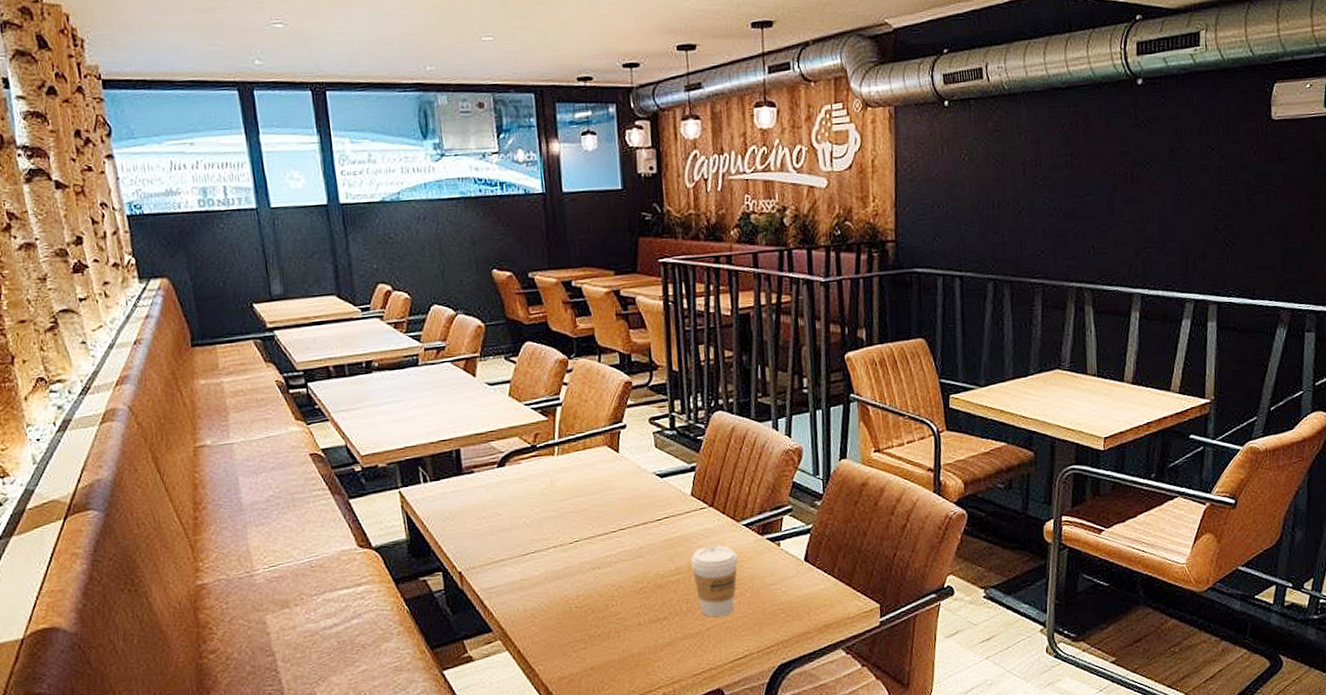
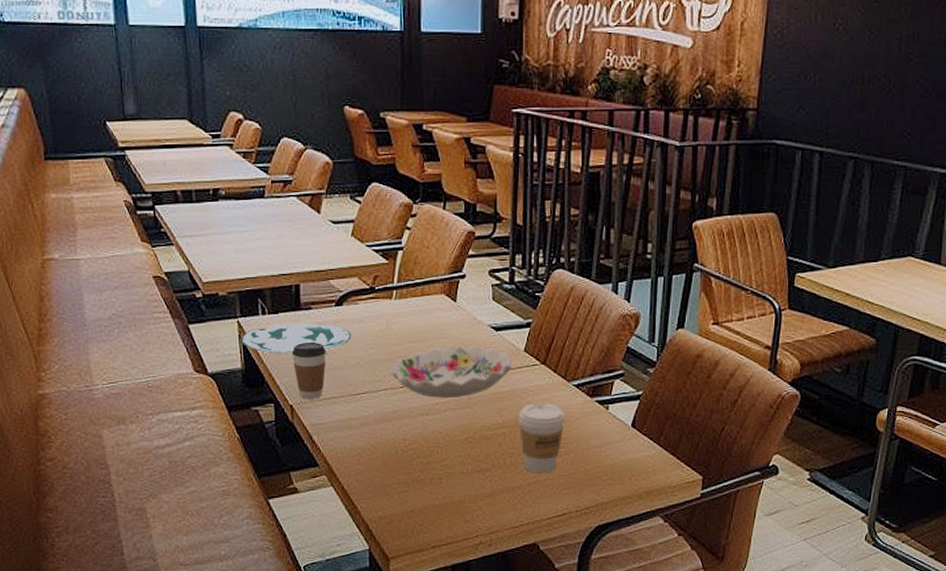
plate: none [404,486,516,521] -> present [241,323,351,354]
coffee cup: none [456,505,493,565] -> present [291,341,326,399]
decorative bowl: none [559,493,680,551] -> present [392,345,512,398]

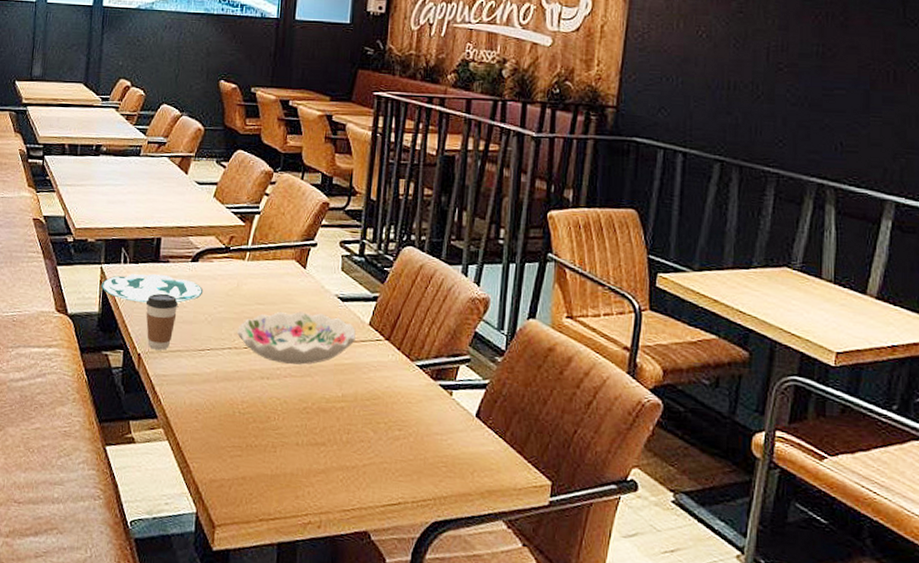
coffee cup: present [518,403,565,474] -> none [358,379,406,456]

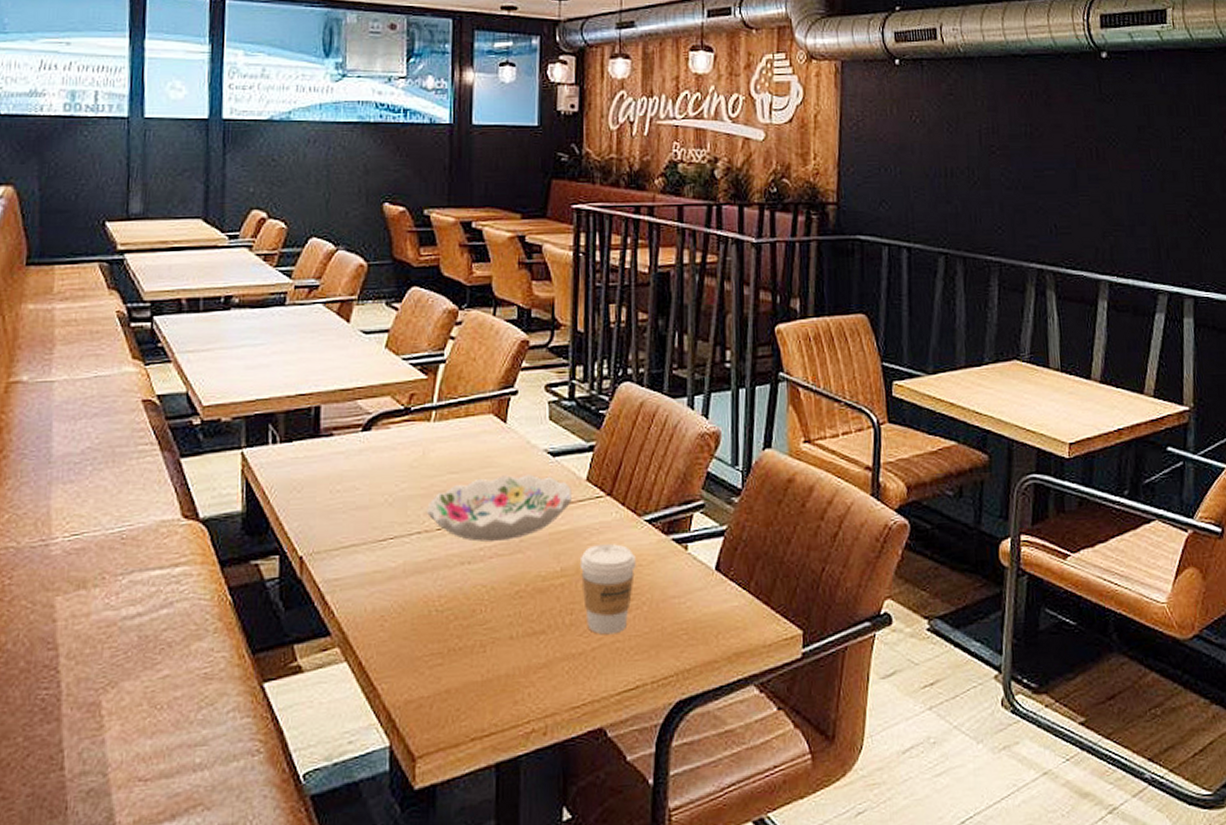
plate: present [101,273,203,303] -> none [244,452,379,492]
coffee cup: present [145,293,178,350] -> none [305,475,348,548]
coffee cup: none [358,379,406,456] -> present [579,544,636,635]

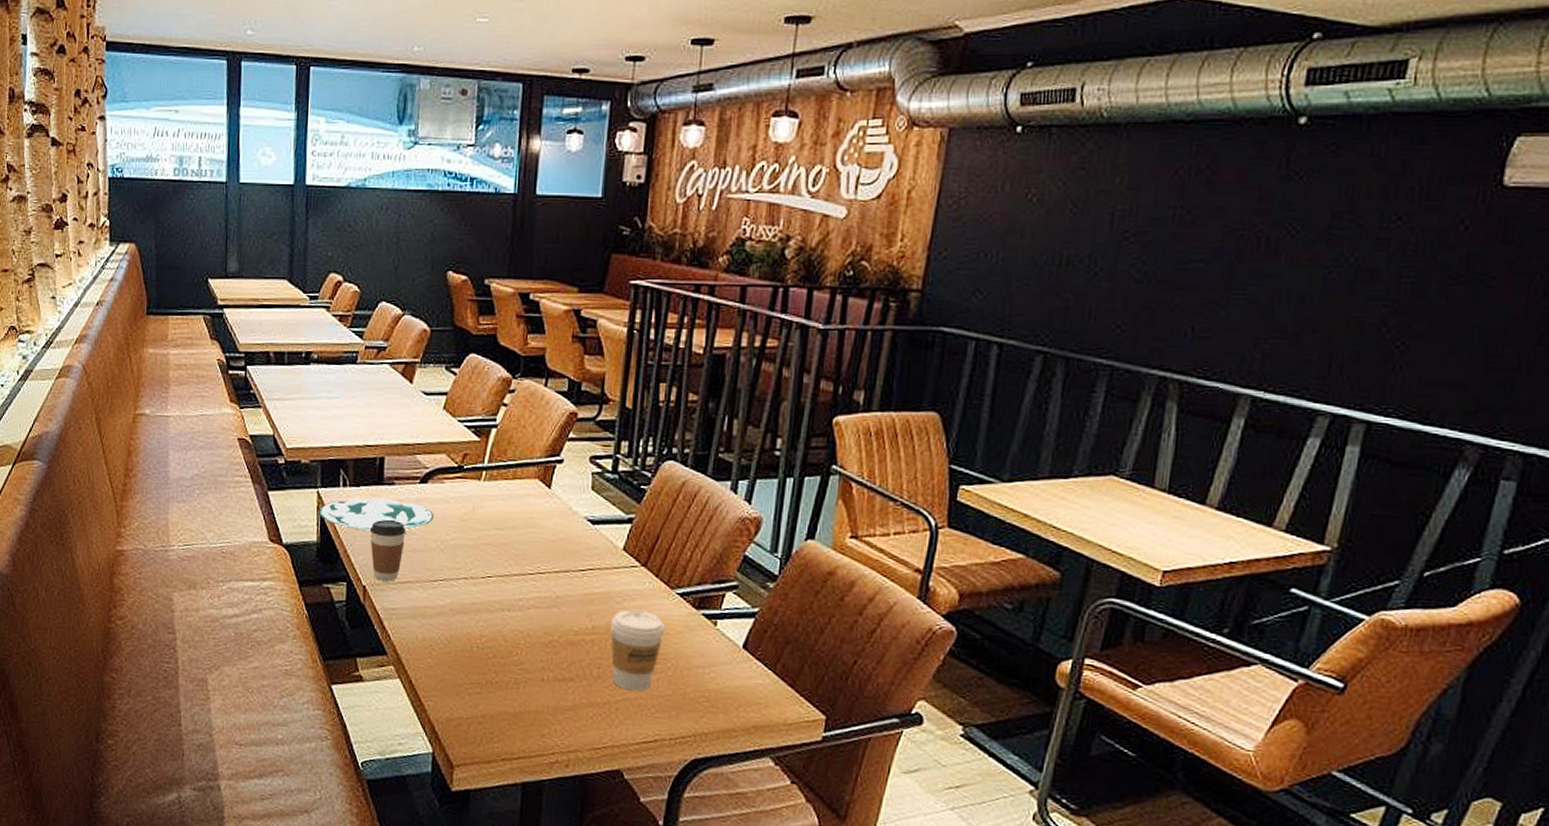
plate: none [244,452,379,492] -> present [319,497,433,531]
coffee cup: none [305,475,348,548] -> present [369,519,406,582]
decorative bowl: present [427,474,572,542] -> none [474,536,608,595]

